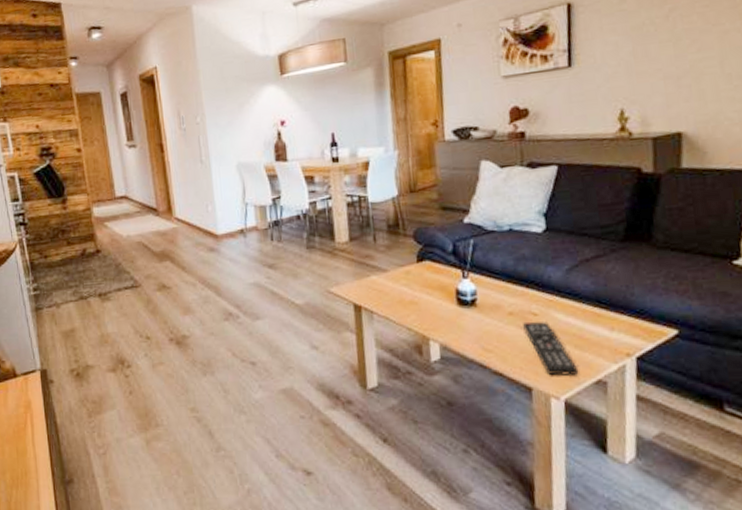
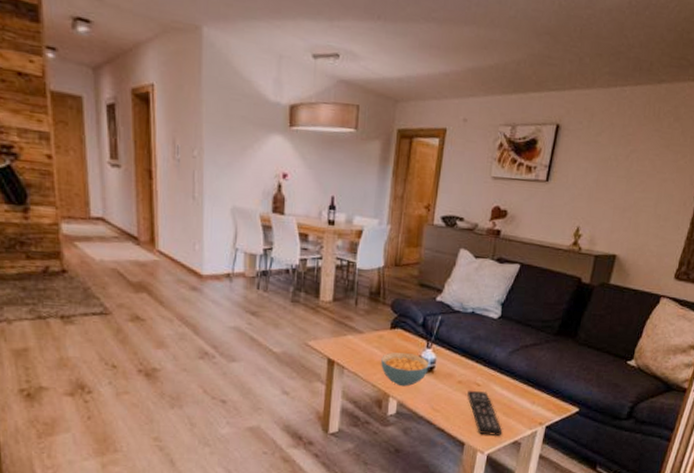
cereal bowl: none [413,286,470,327] -> present [381,352,429,387]

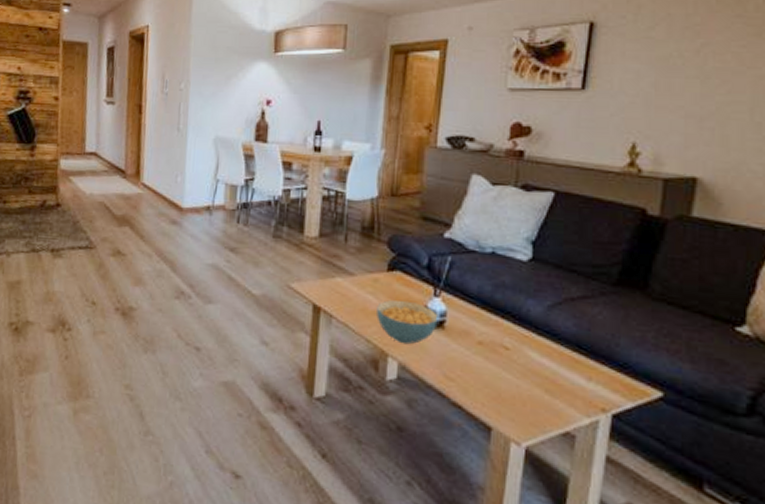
remote control: present [467,390,503,436] -> none [492,354,546,422]

